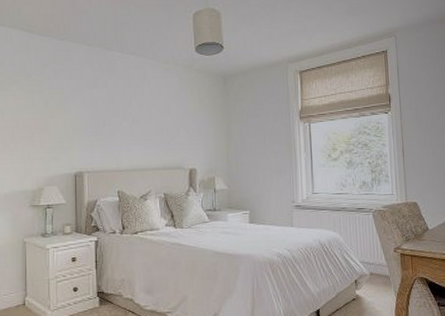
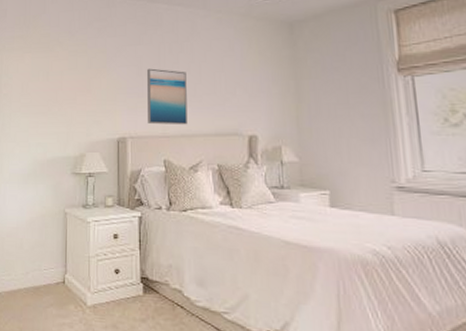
wall art: none [101,110,139,161] -> present [146,68,188,125]

